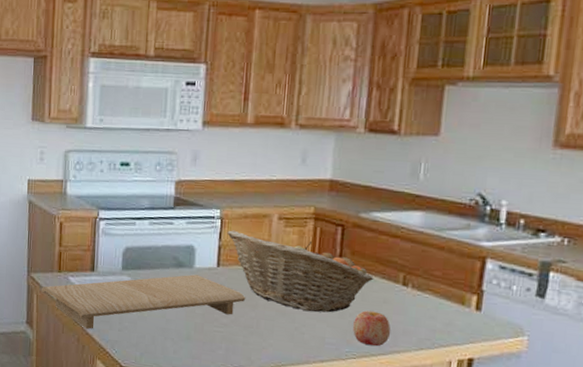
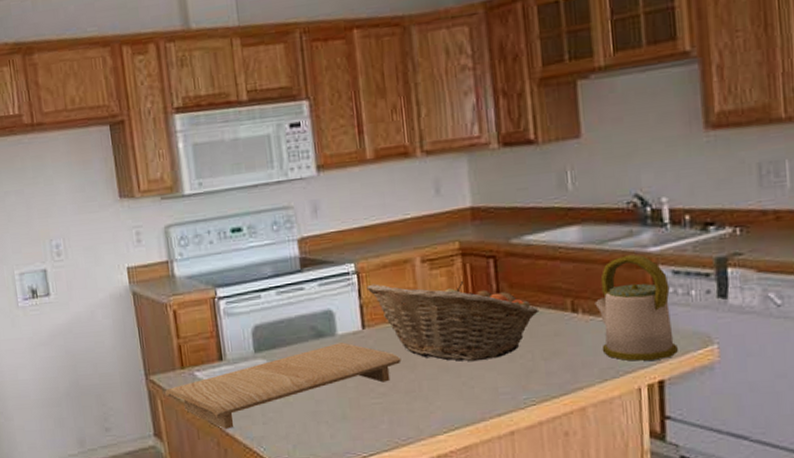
apple: present [353,310,391,346] -> none [526,347,569,387]
kettle: none [423,244,495,341] -> present [594,254,678,361]

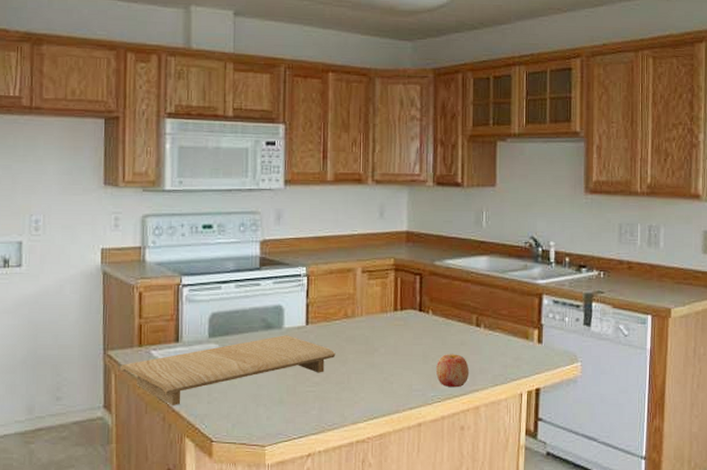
fruit basket: present [366,280,540,362] -> none [314,287,451,361]
apple: none [526,347,569,387] -> present [436,354,470,388]
kettle: present [594,254,678,361] -> none [494,284,552,371]

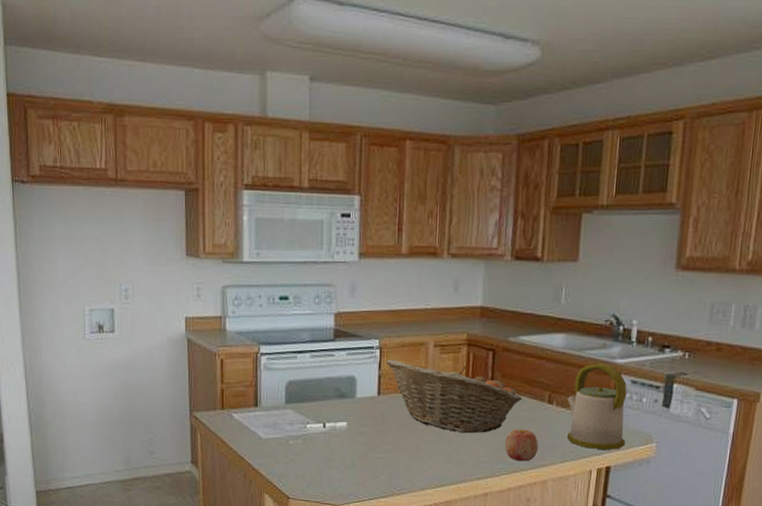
cutting board: present [119,335,336,407] -> none [204,404,406,465]
fruit basket: none [314,287,451,361] -> present [386,359,523,434]
kettle: none [494,284,552,371] -> present [566,362,627,450]

